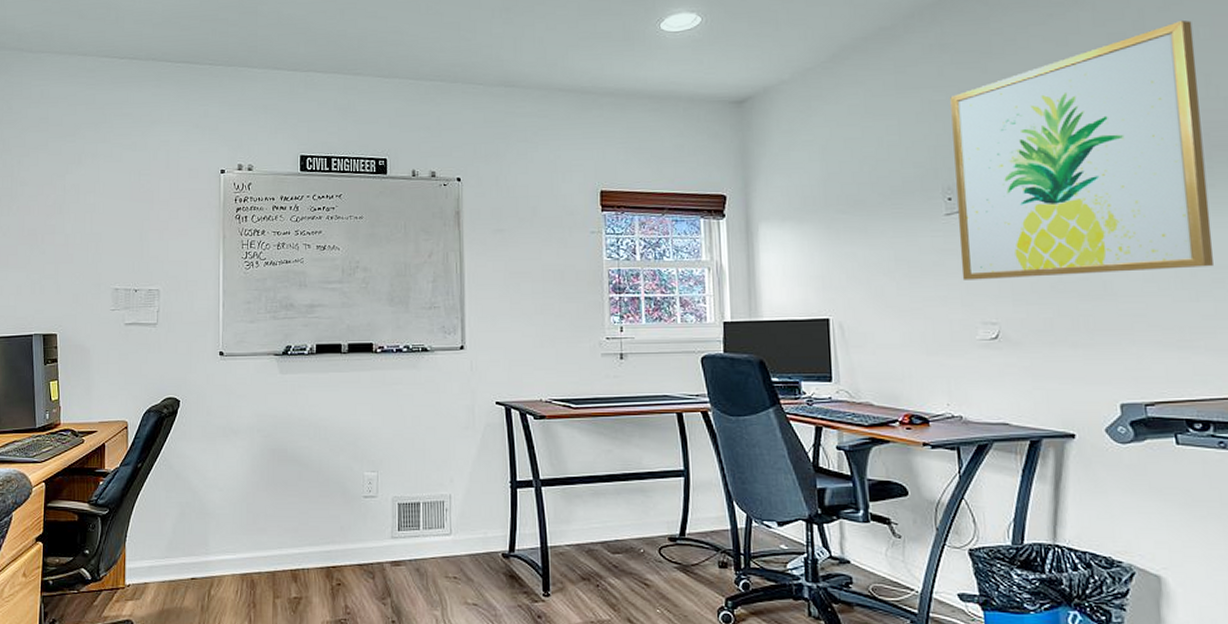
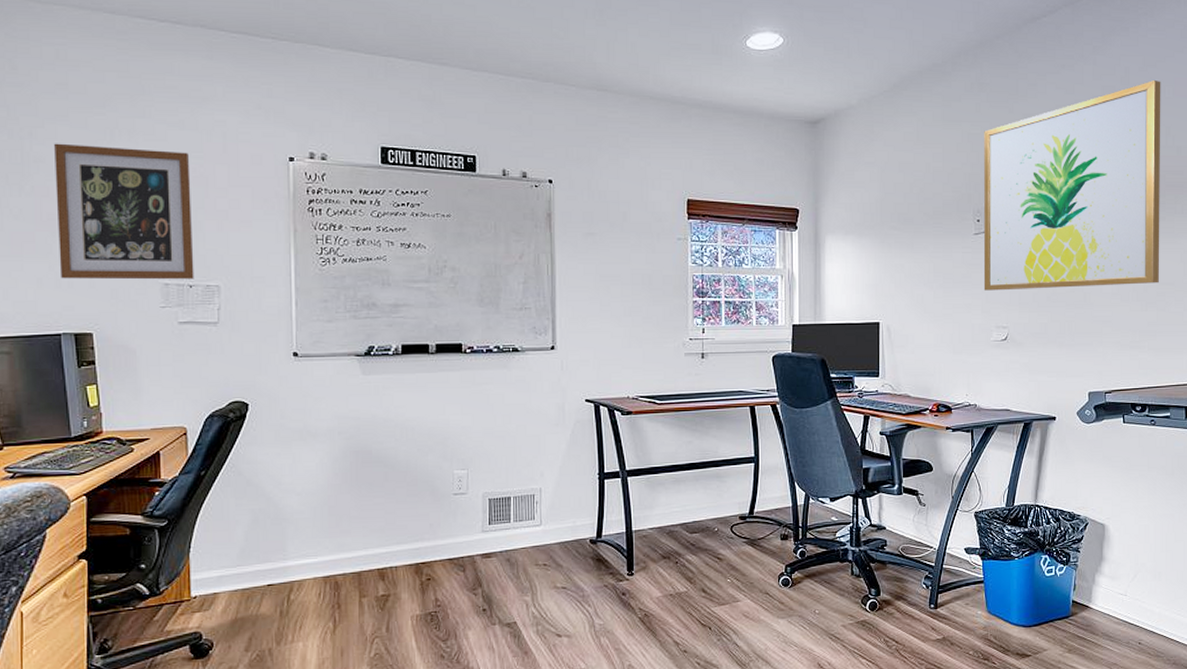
wall art: none [34,168,140,286] -> present [54,143,194,280]

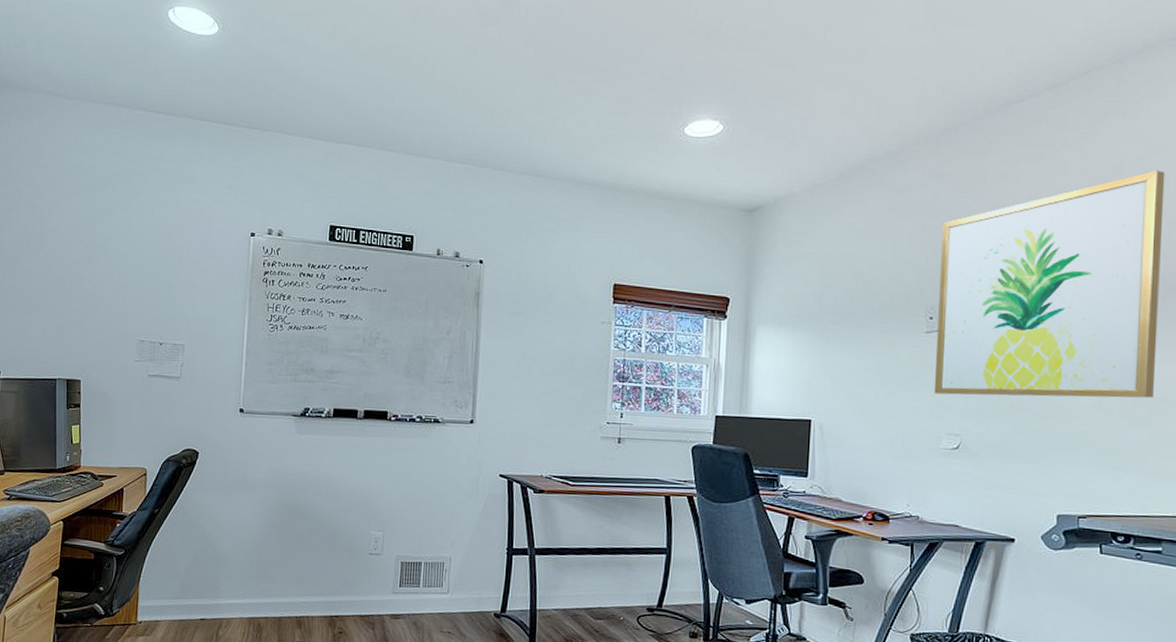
wall art: present [54,143,194,280] -> none [60,216,170,338]

